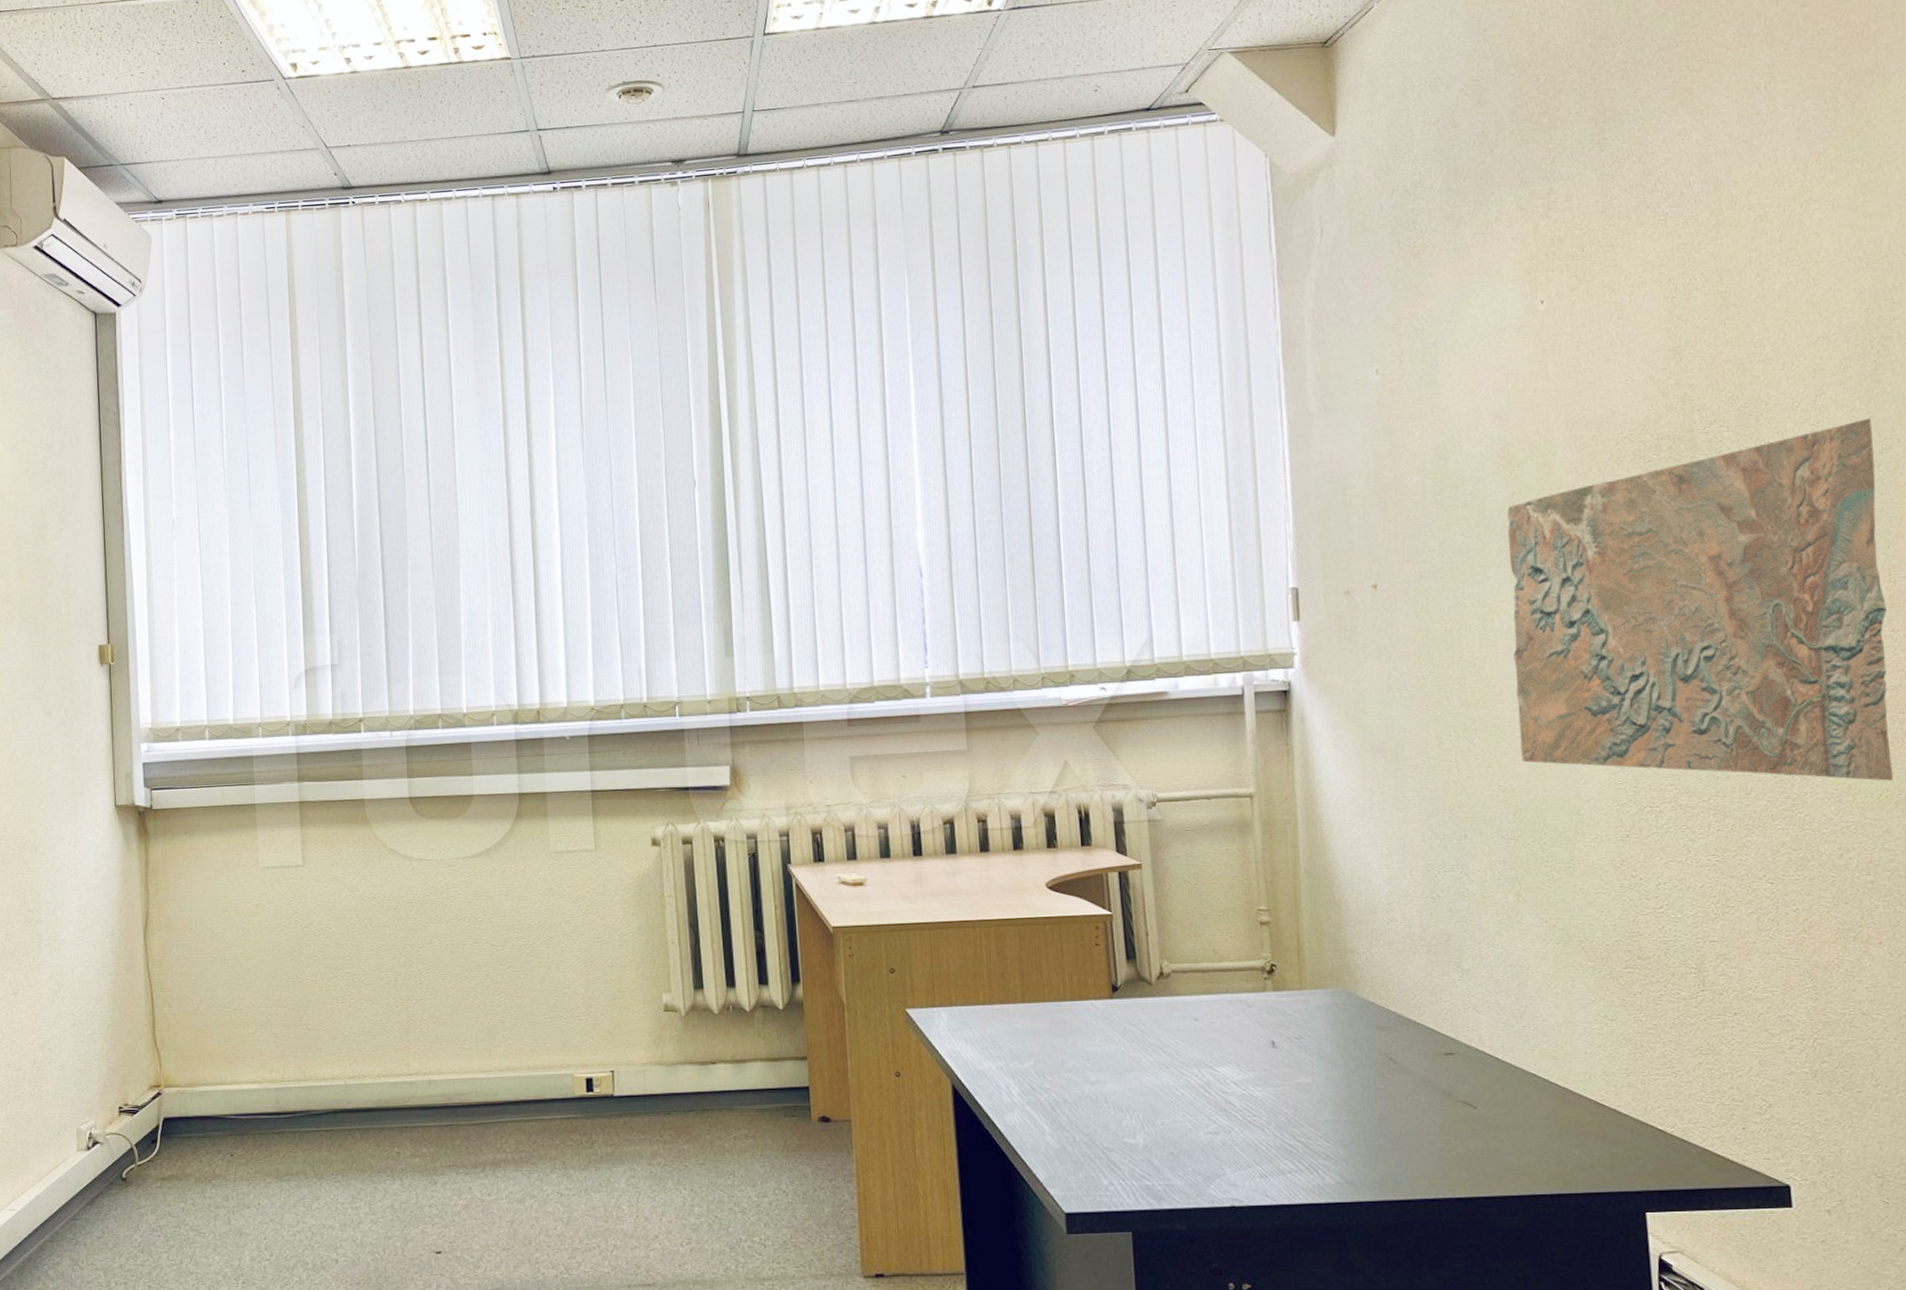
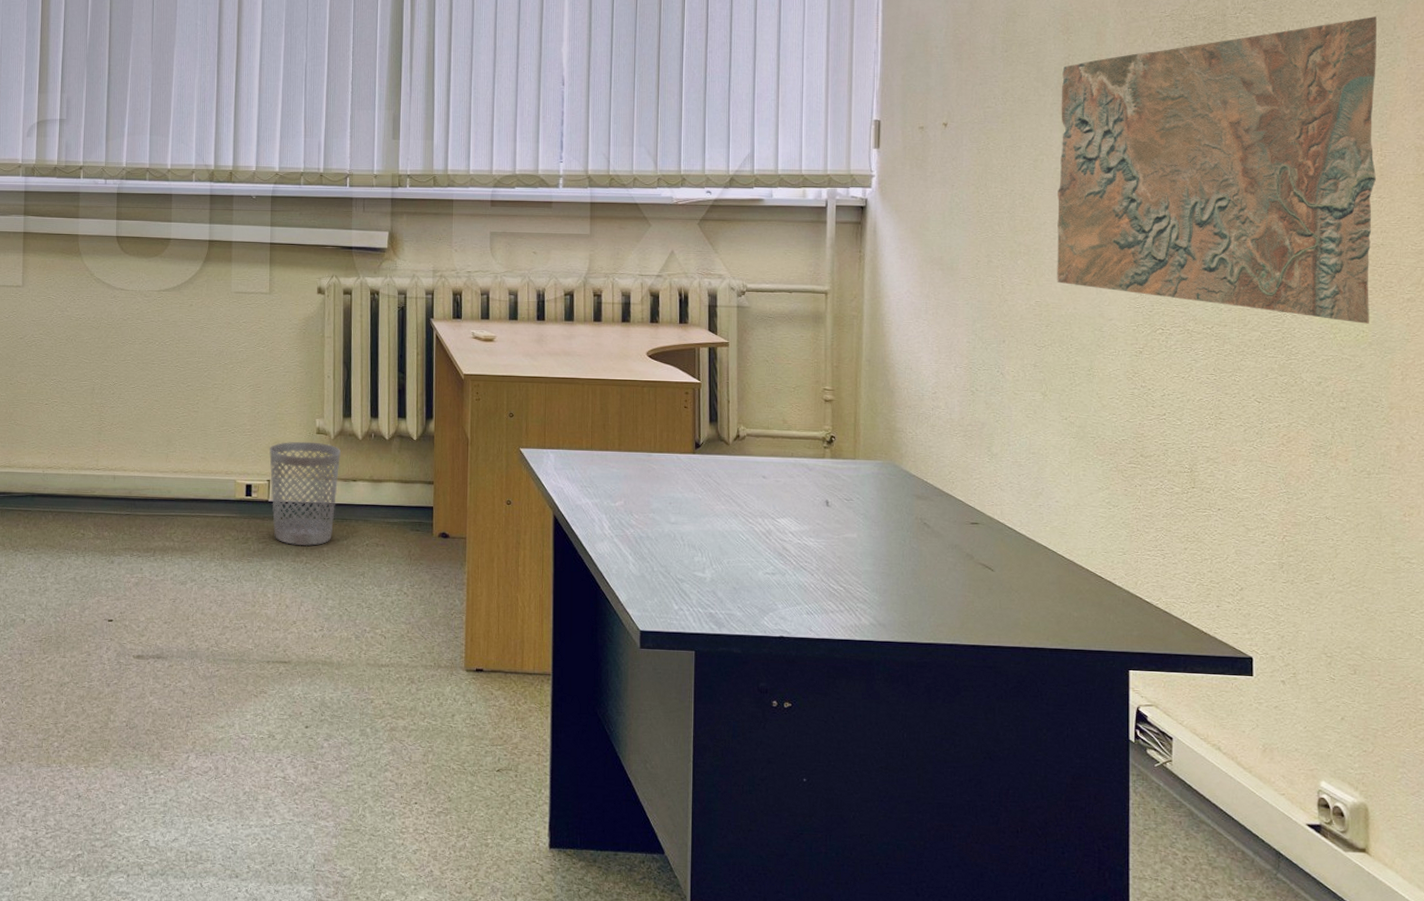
wastebasket: none [610,1021,695,1146] -> present [269,441,341,547]

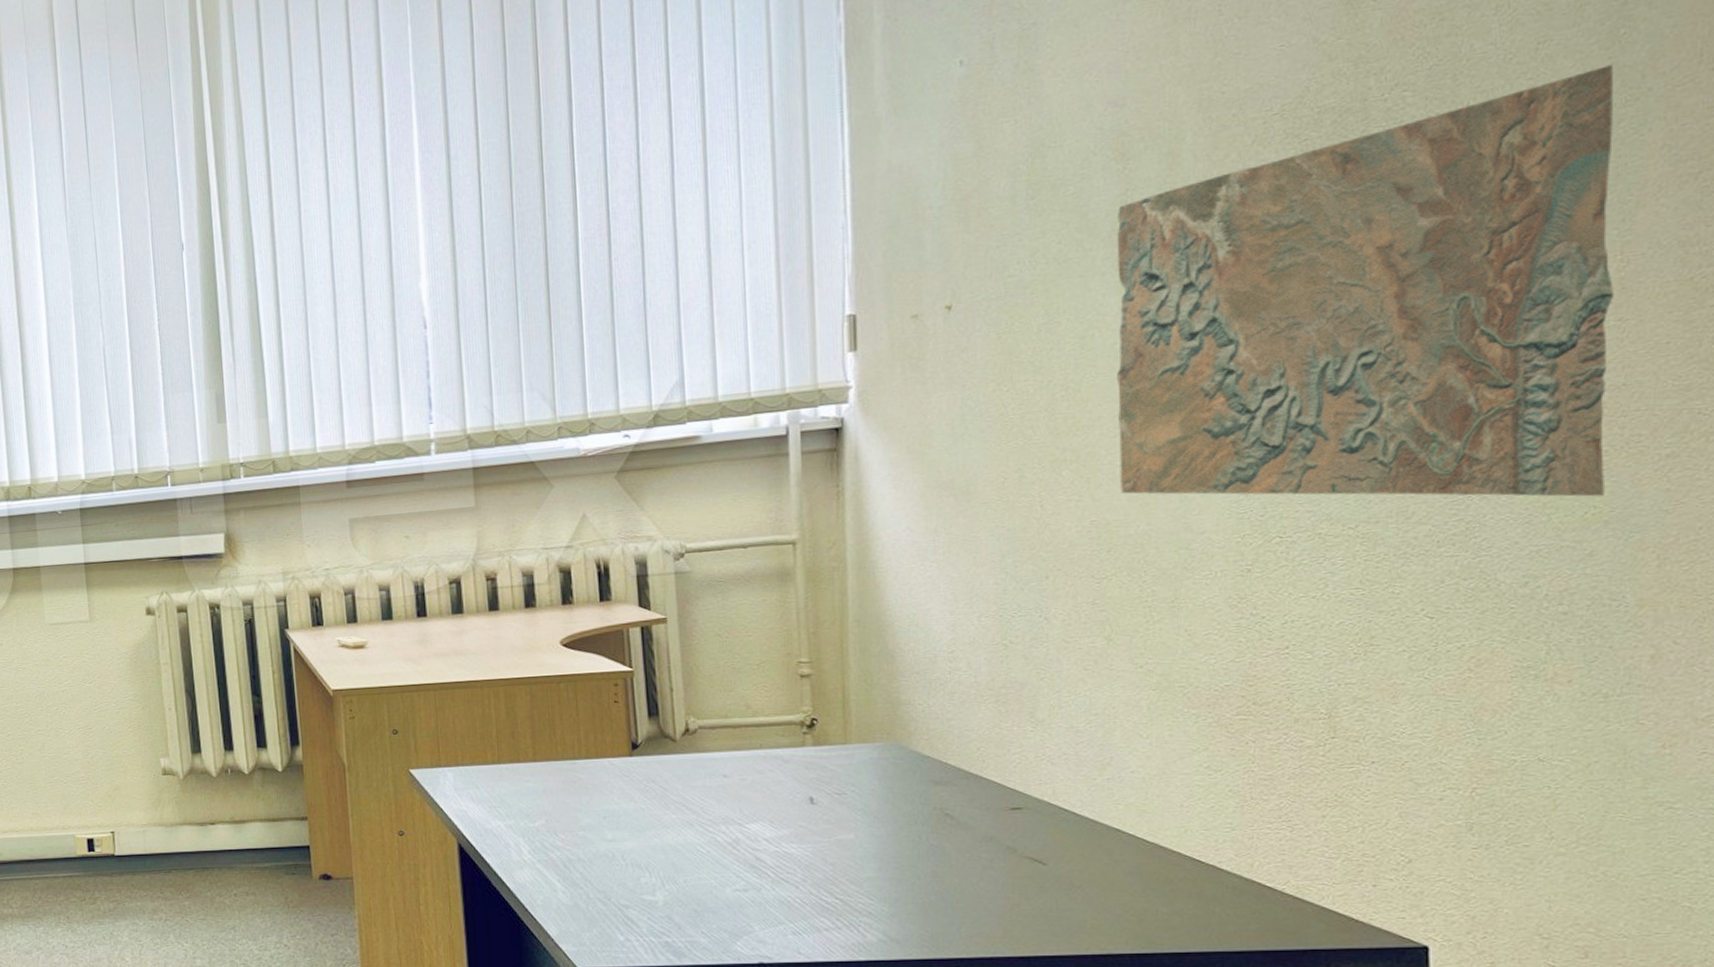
wastebasket: present [269,441,341,547] -> none [110,784,194,902]

